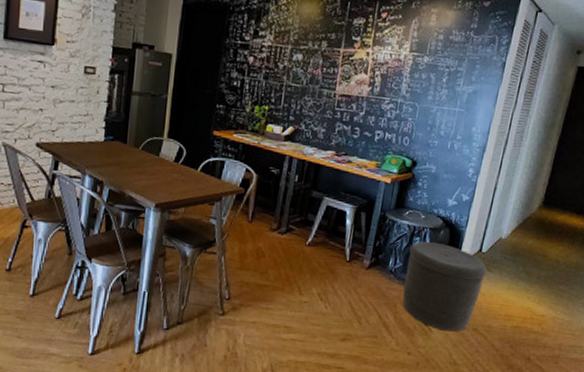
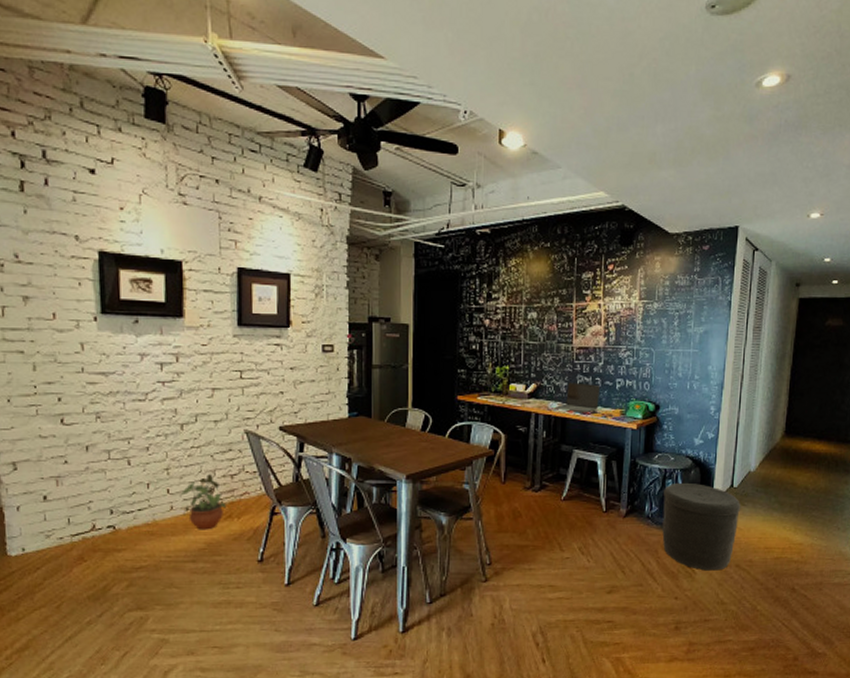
laptop: none [311,129,359,162] -> present [556,382,601,413]

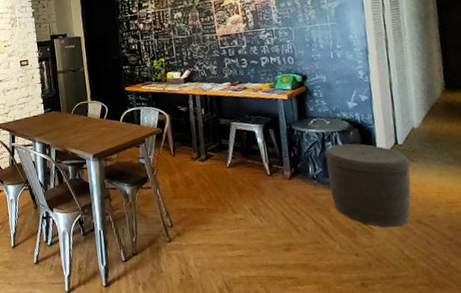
laptop: present [556,382,601,413] -> none [209,64,248,90]

